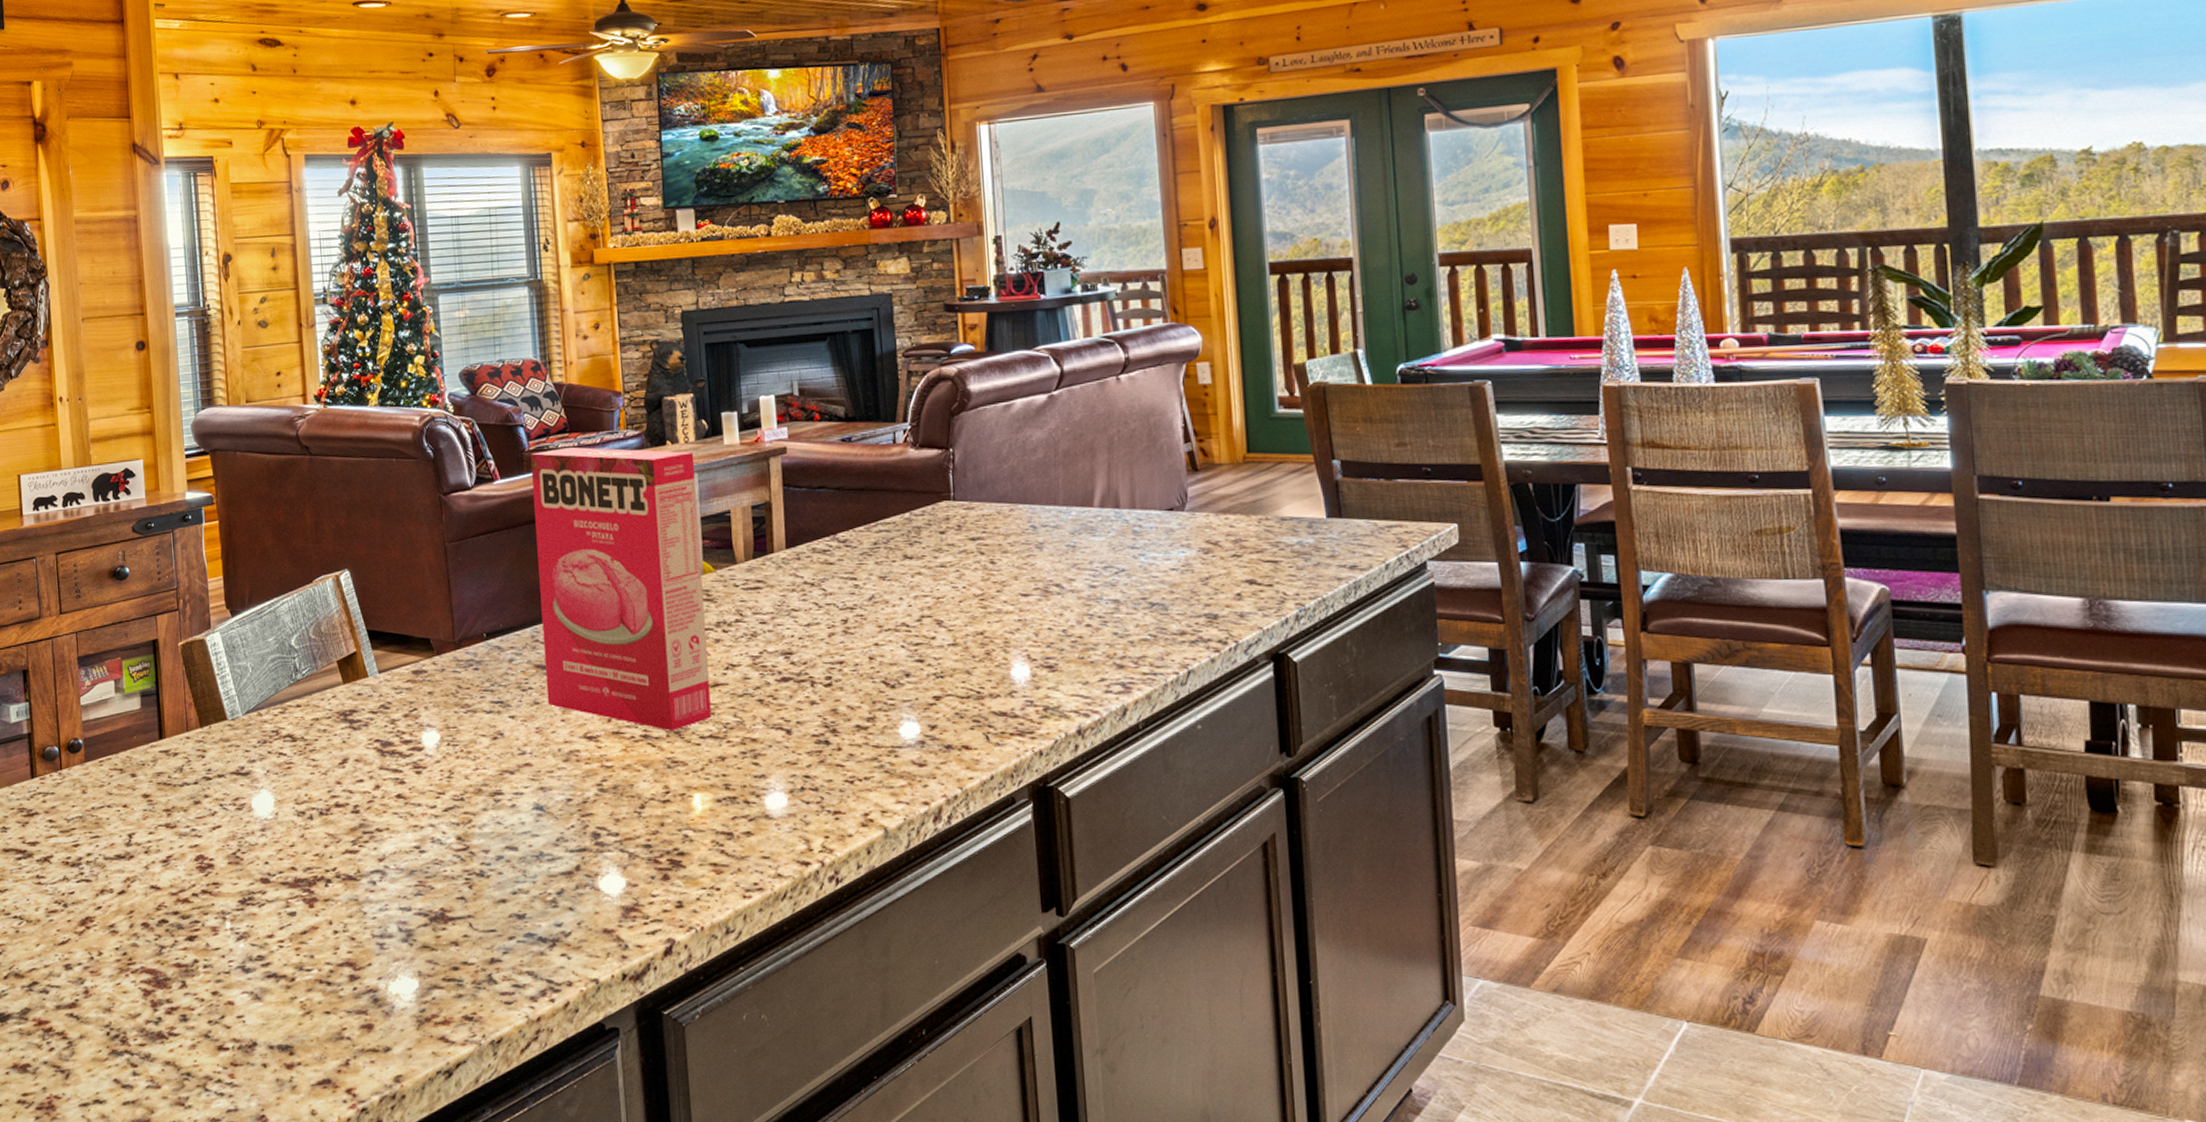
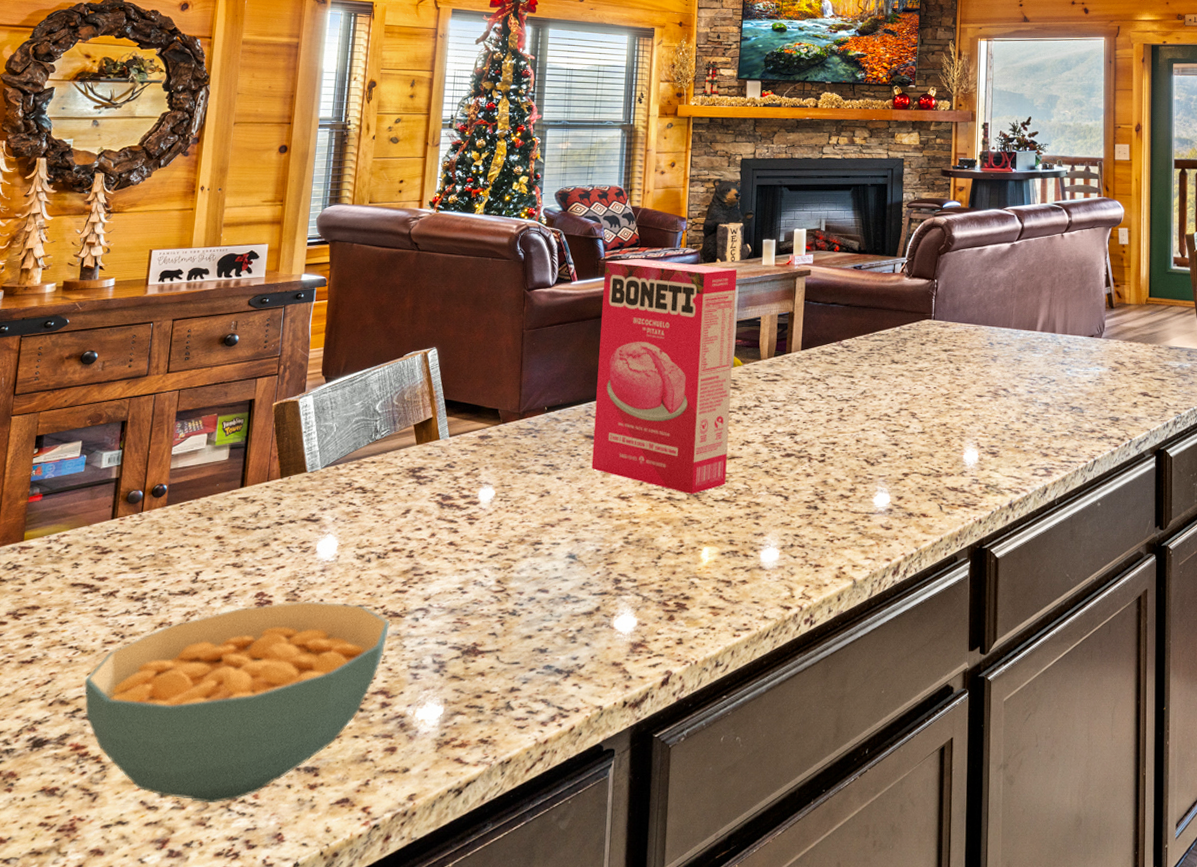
cereal bowl: none [35,864,345,1083] -> present [84,601,390,803]

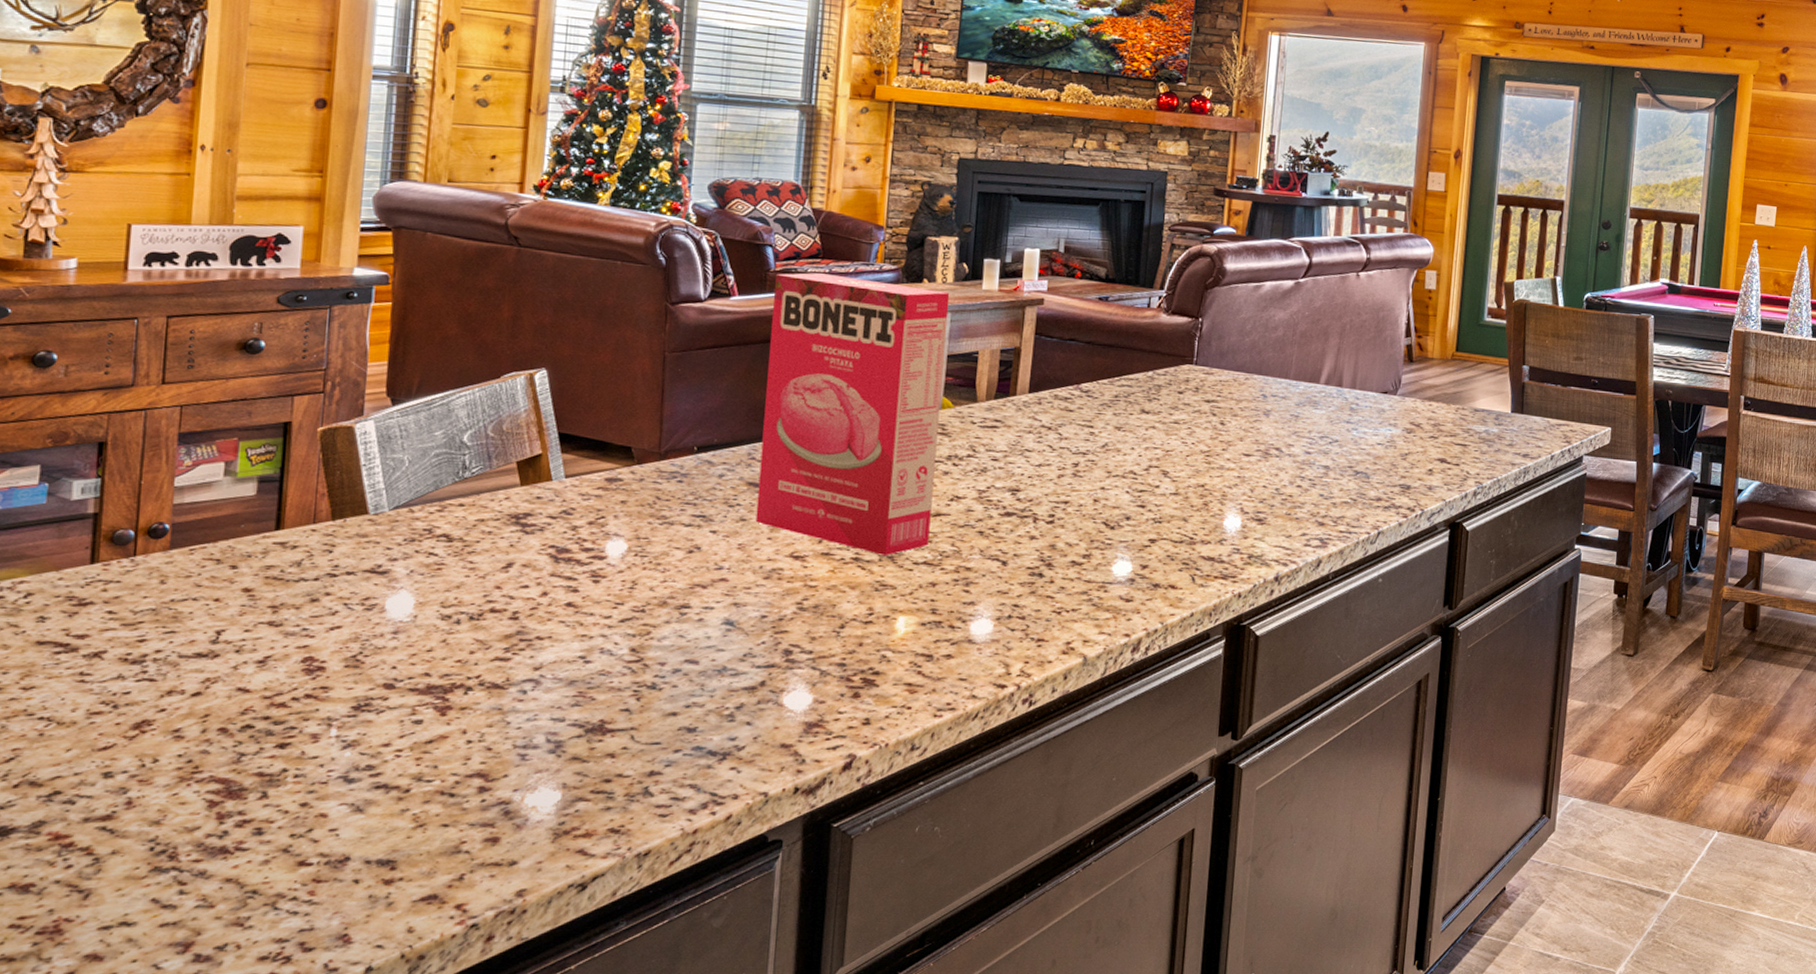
cereal bowl: present [84,601,390,803] -> none [63,668,488,901]

